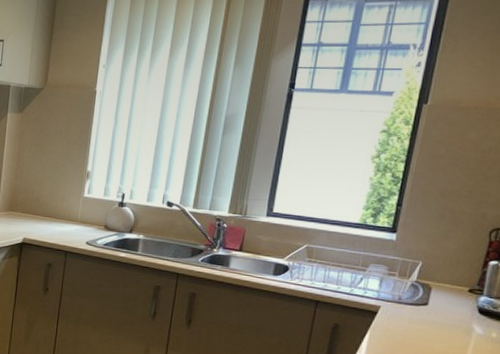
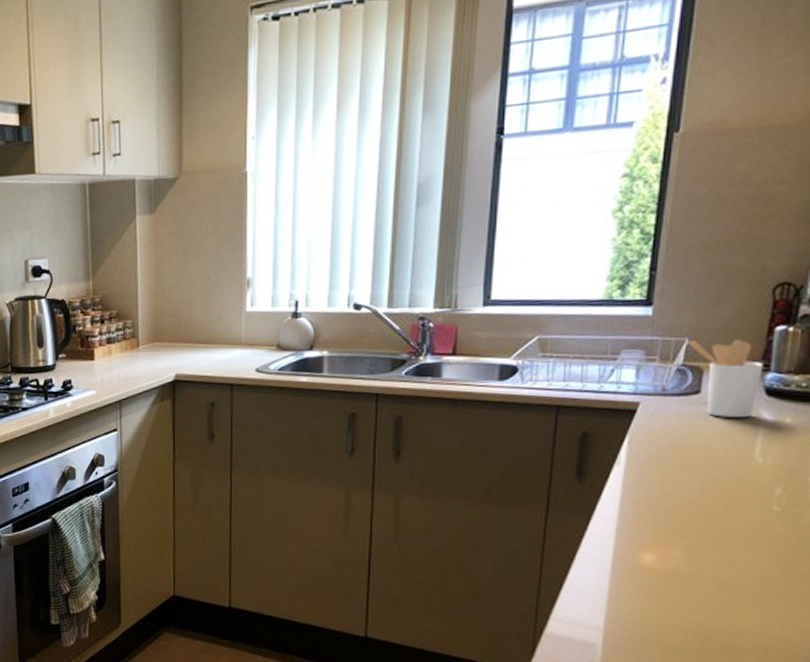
utensil holder: none [421,263,479,329] -> present [688,340,764,419]

